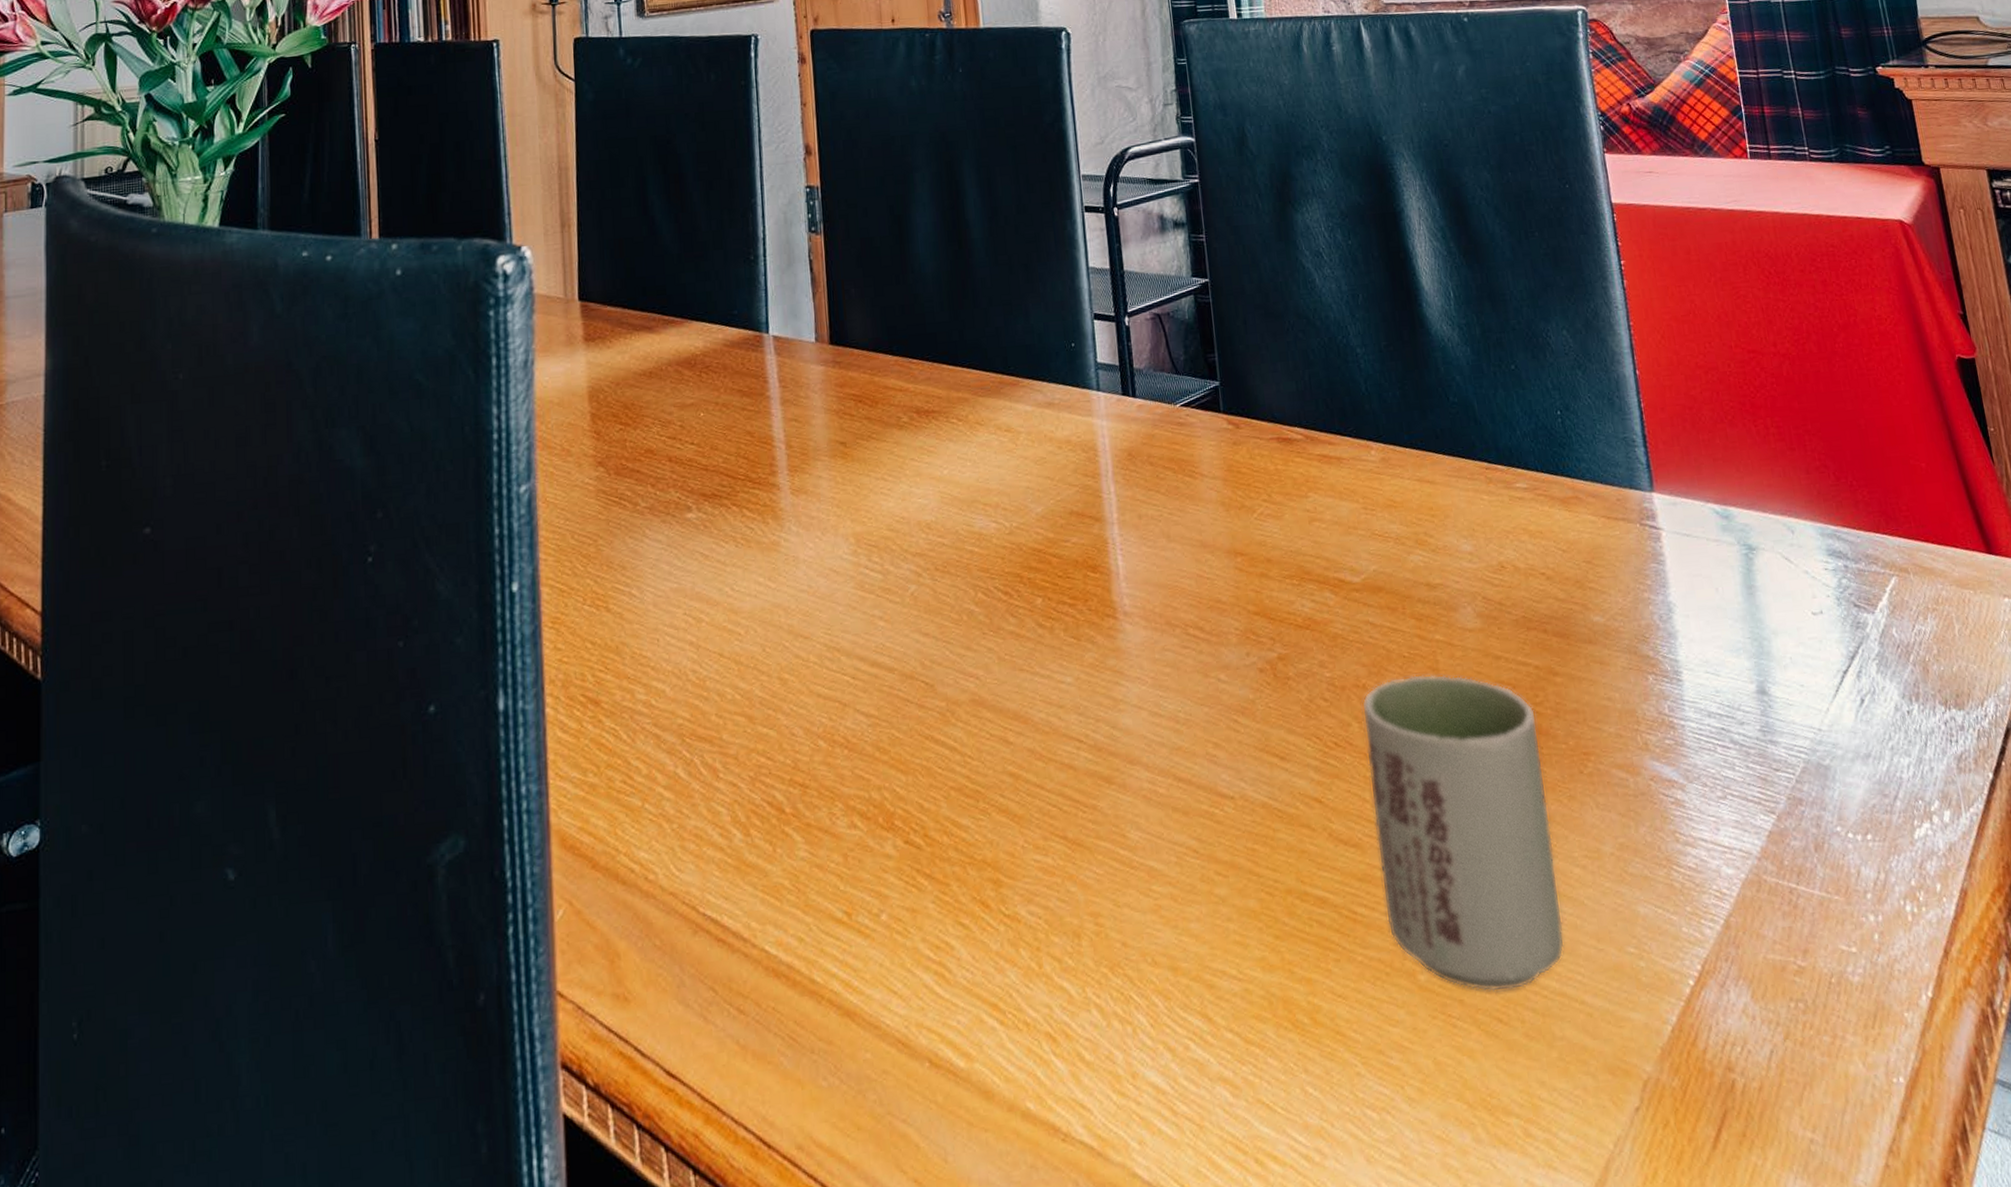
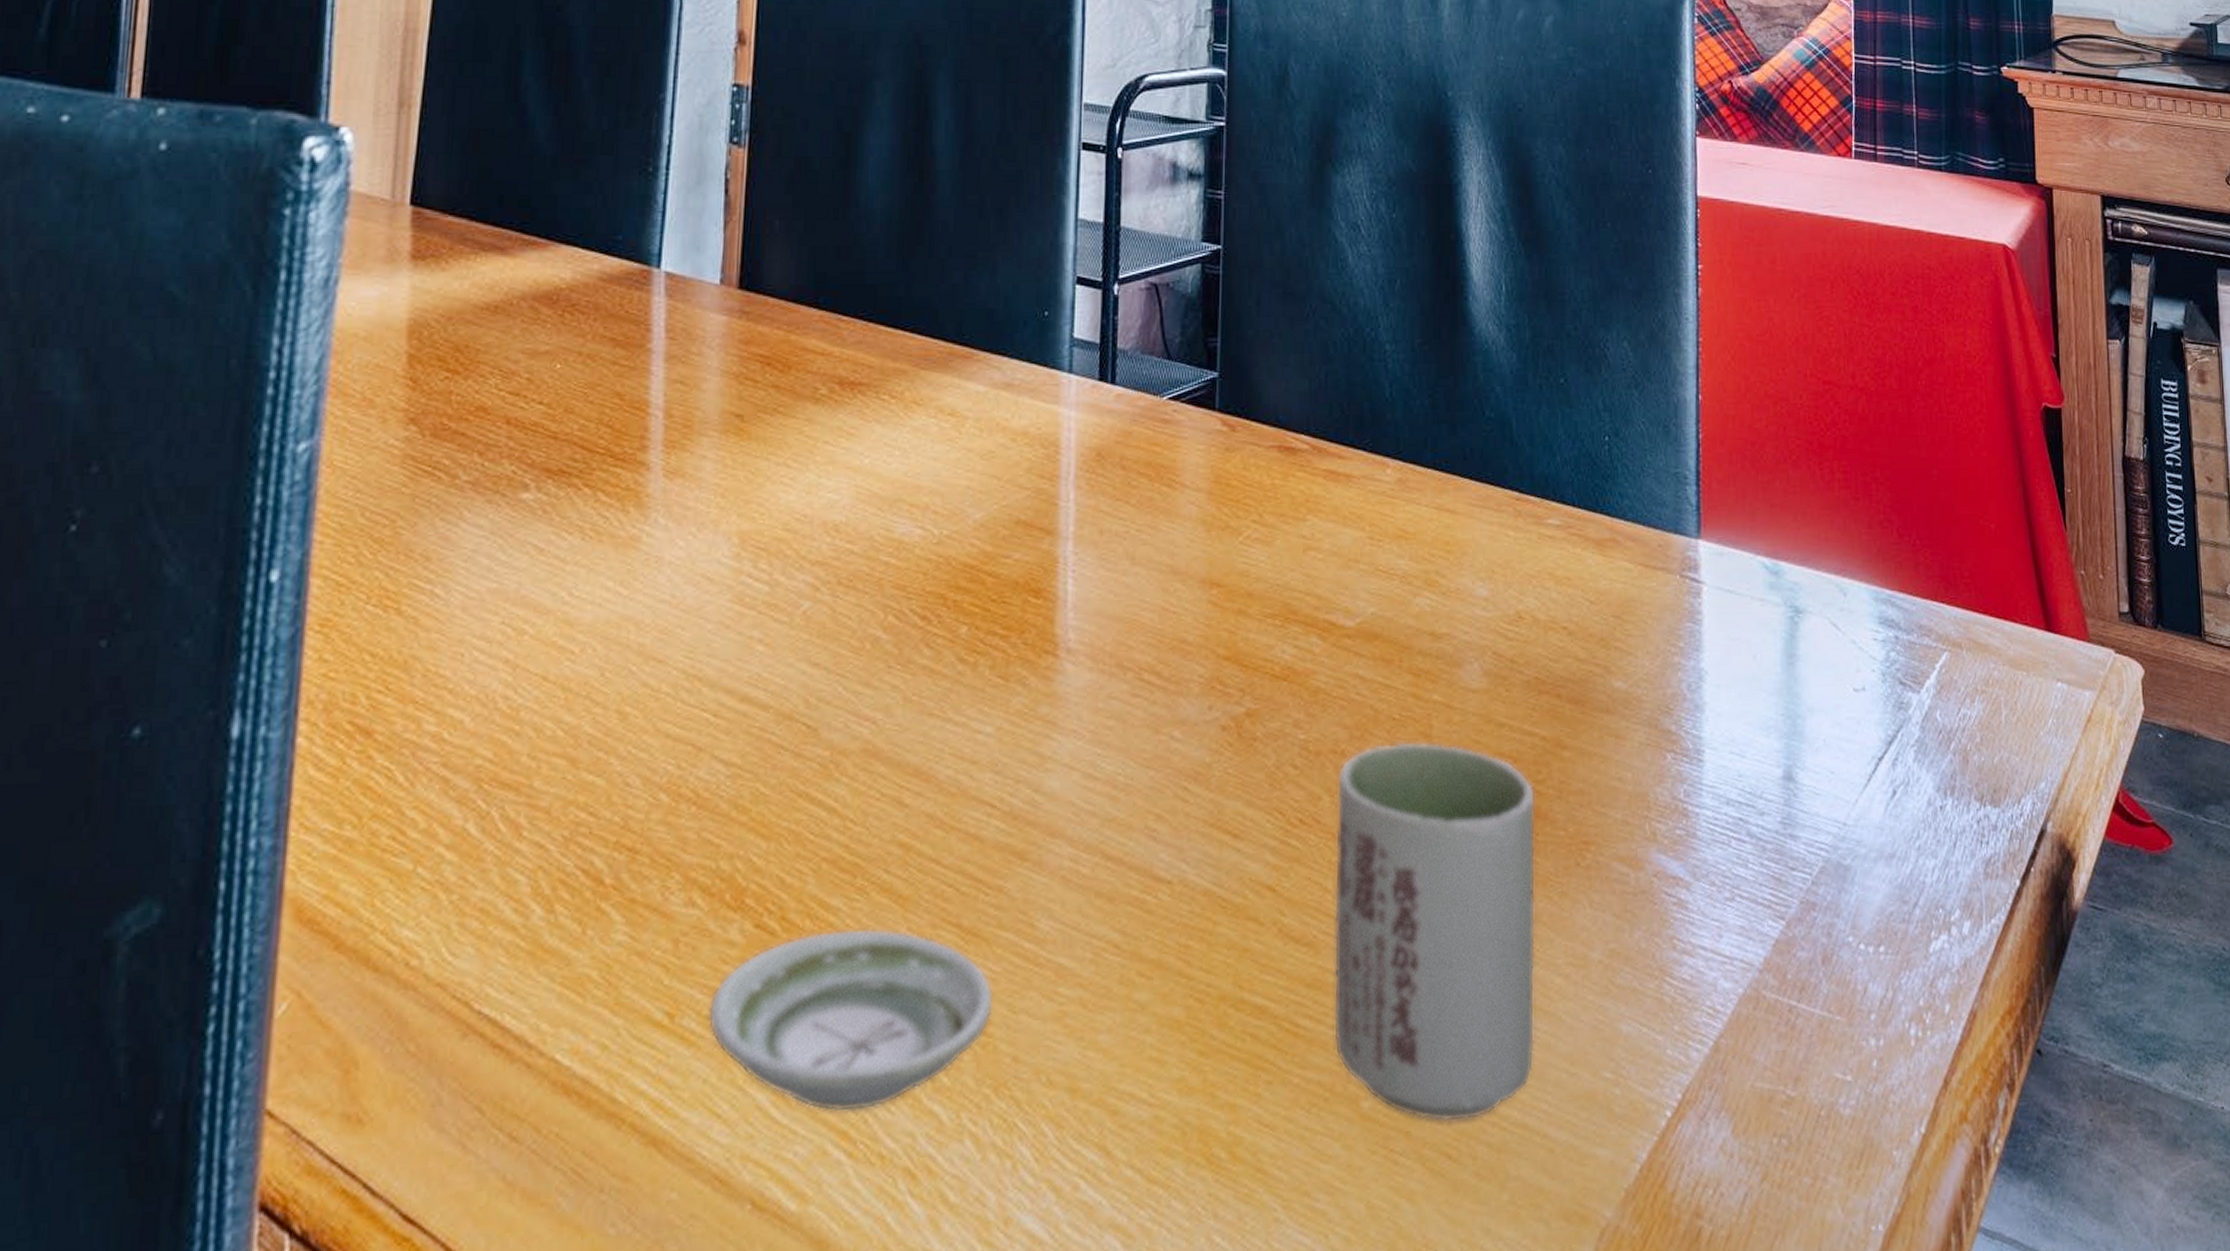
saucer: none [876,841,1102,989] -> present [707,927,994,1113]

